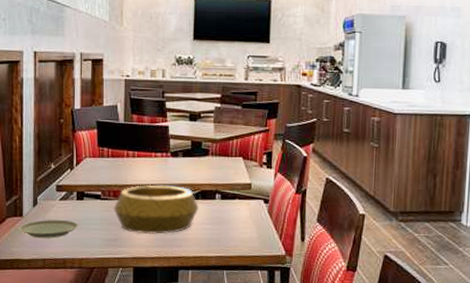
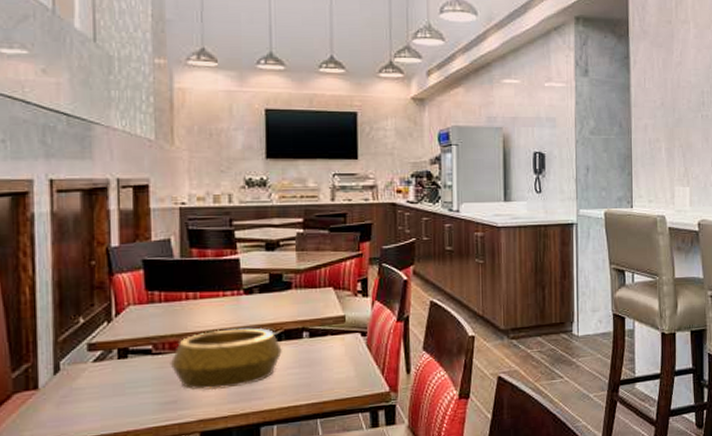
plate: present [19,219,79,239] -> none [32,385,122,415]

